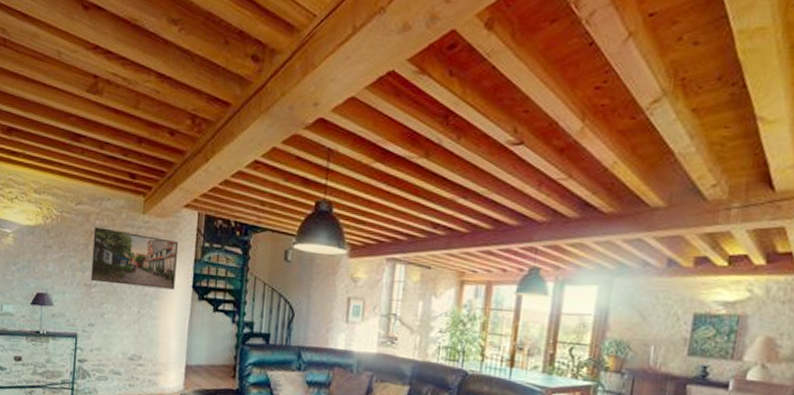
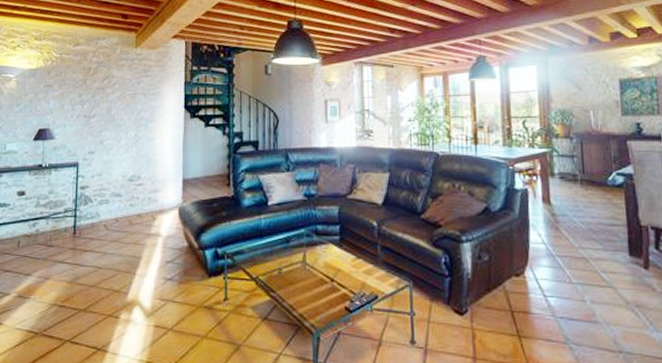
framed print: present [91,227,178,290] -> none [90,63,169,113]

